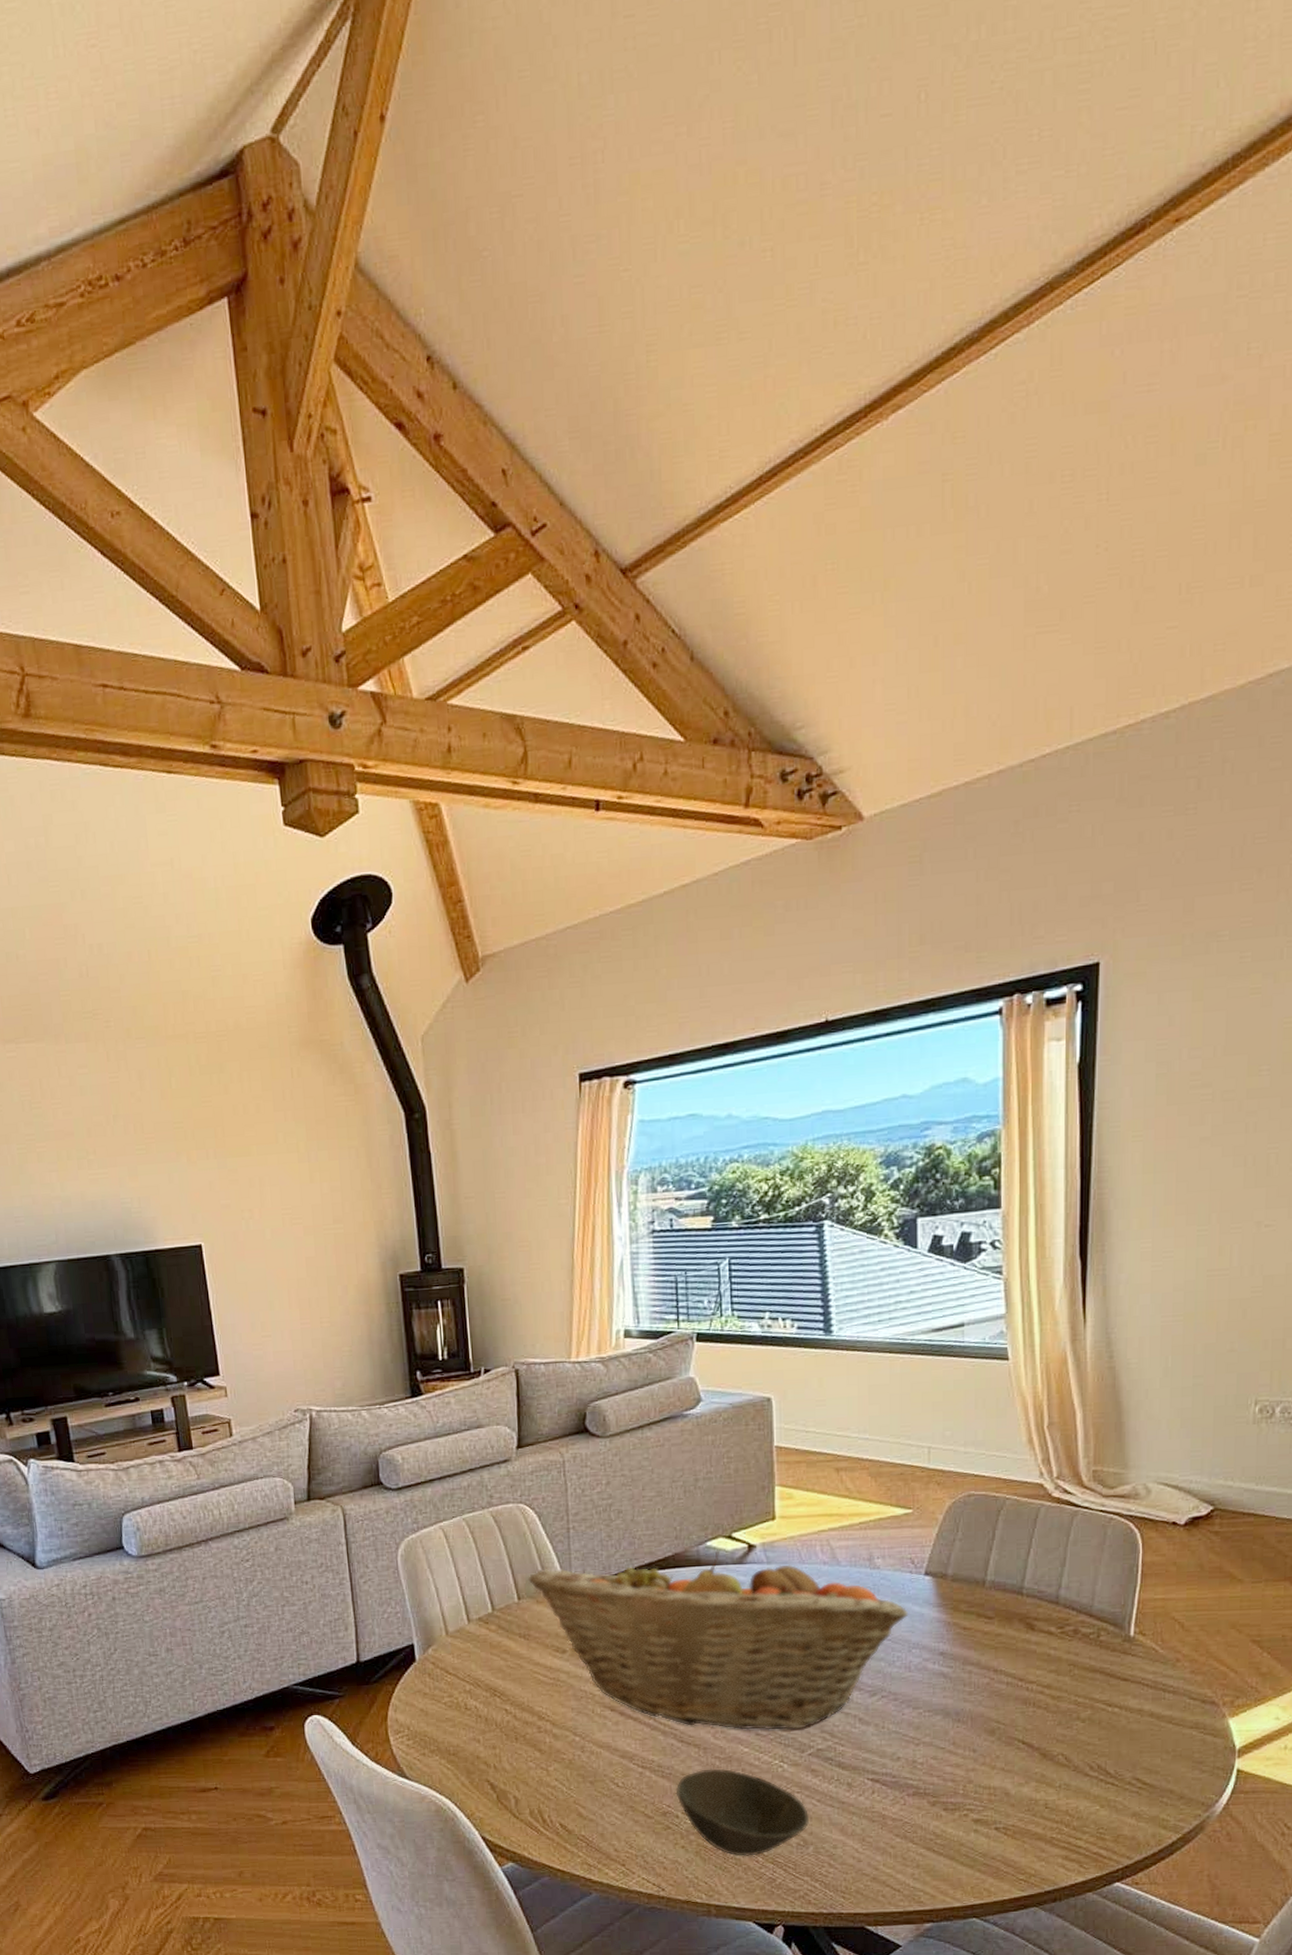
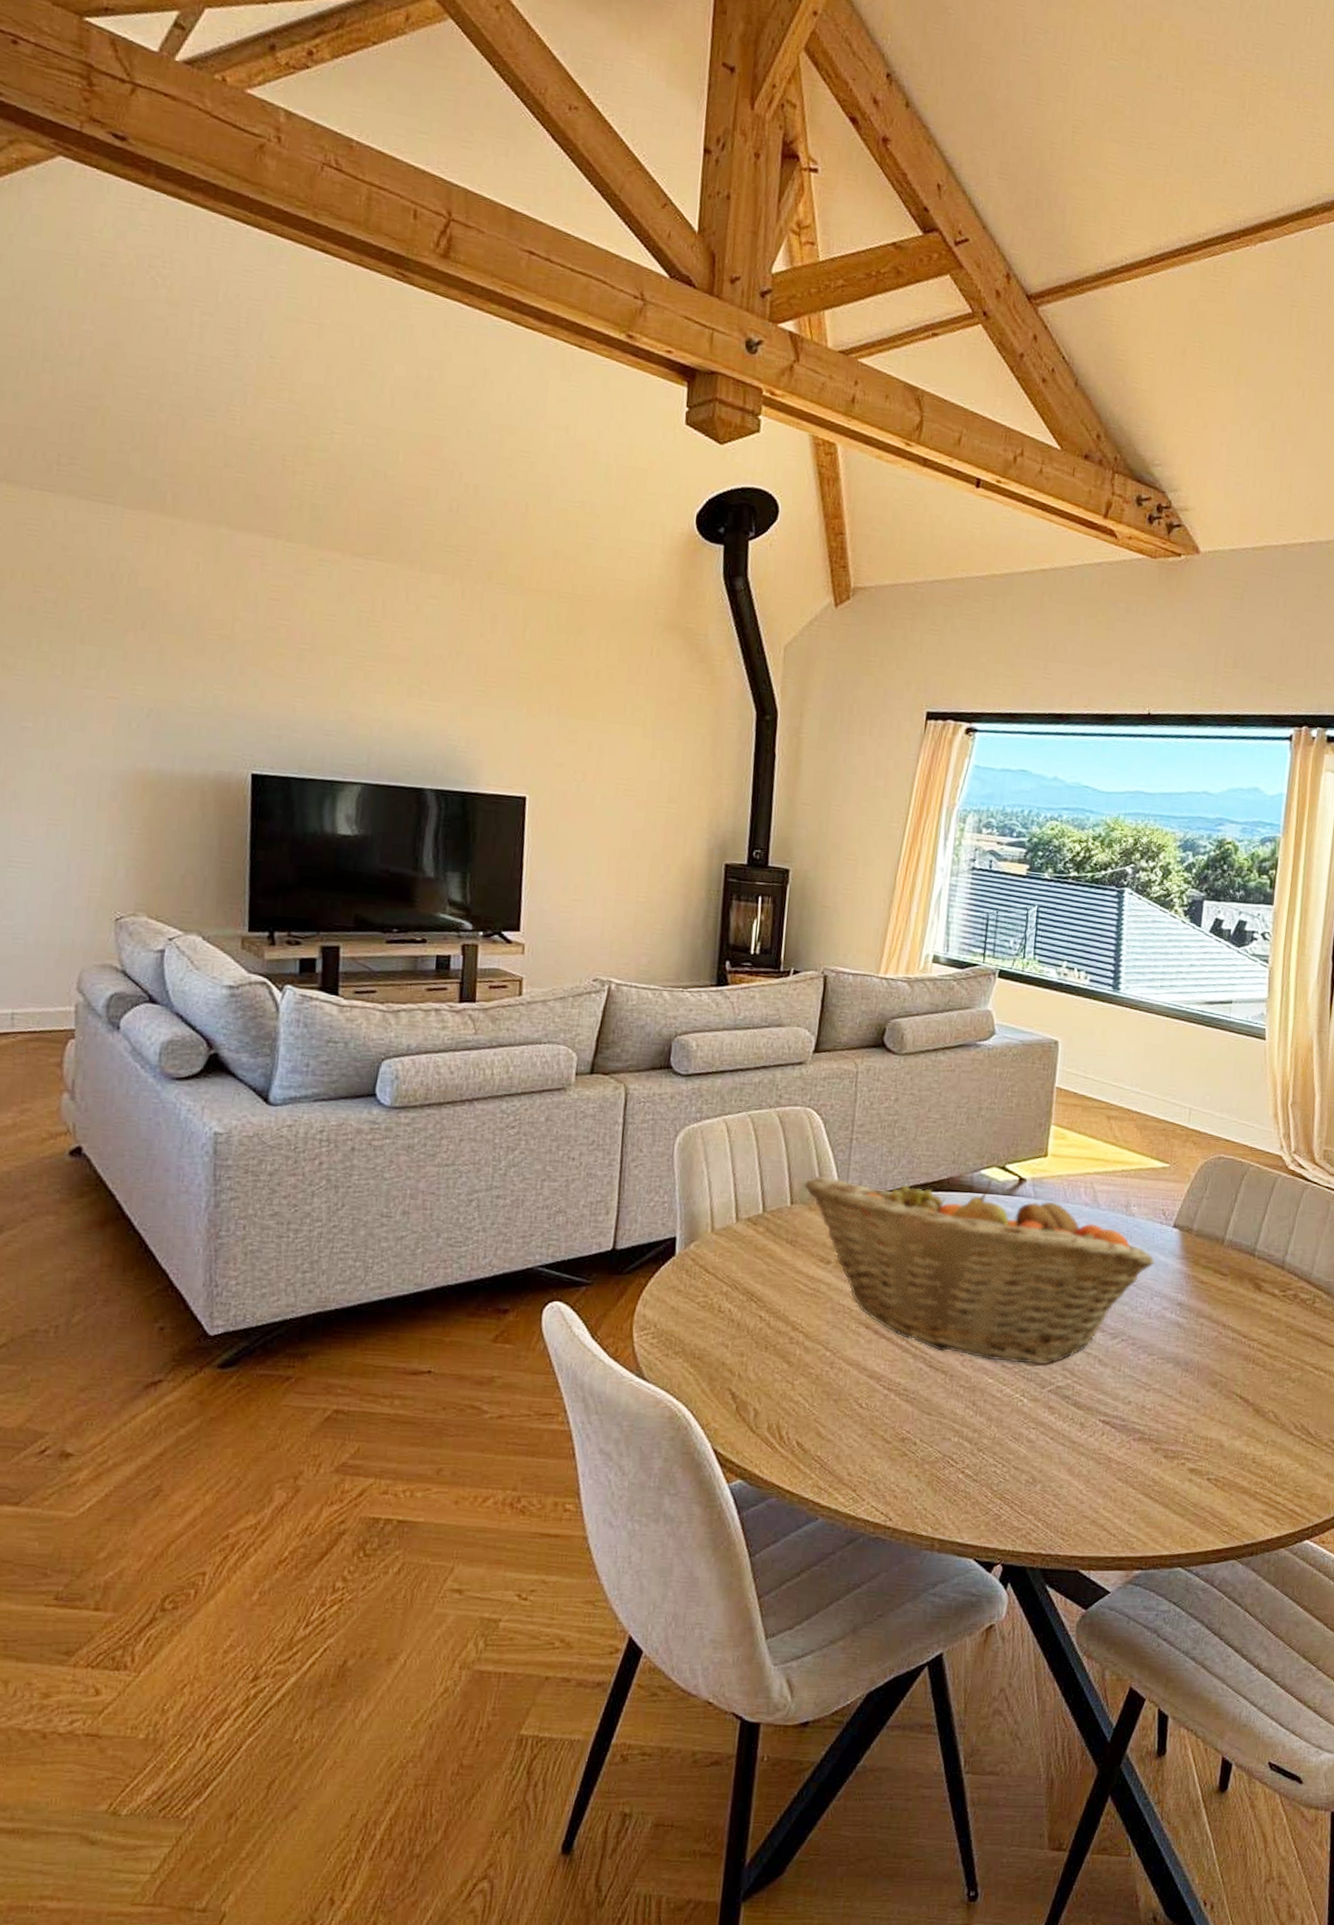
bowl: present [675,1768,810,1857] -> none [917,1397,1042,1490]

